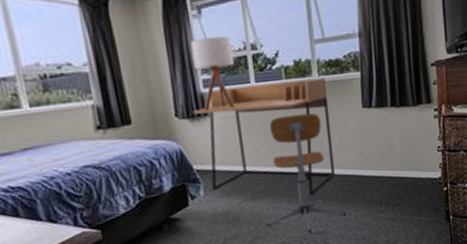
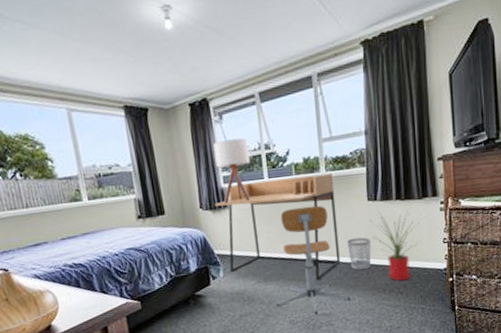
wastebasket: none [342,147,367,182] -> present [347,237,372,270]
house plant: none [364,118,420,193] -> present [369,211,426,281]

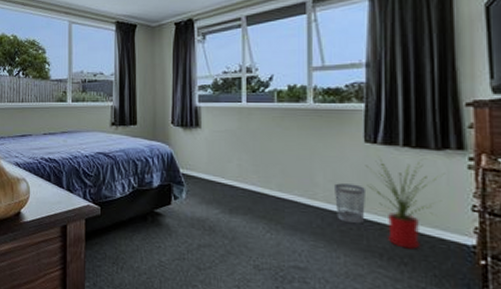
lamp: present [213,138,251,204] -> none [193,59,229,124]
desk: present [214,173,340,281] -> none [186,104,323,225]
office chair: present [276,205,351,314] -> none [241,137,334,265]

